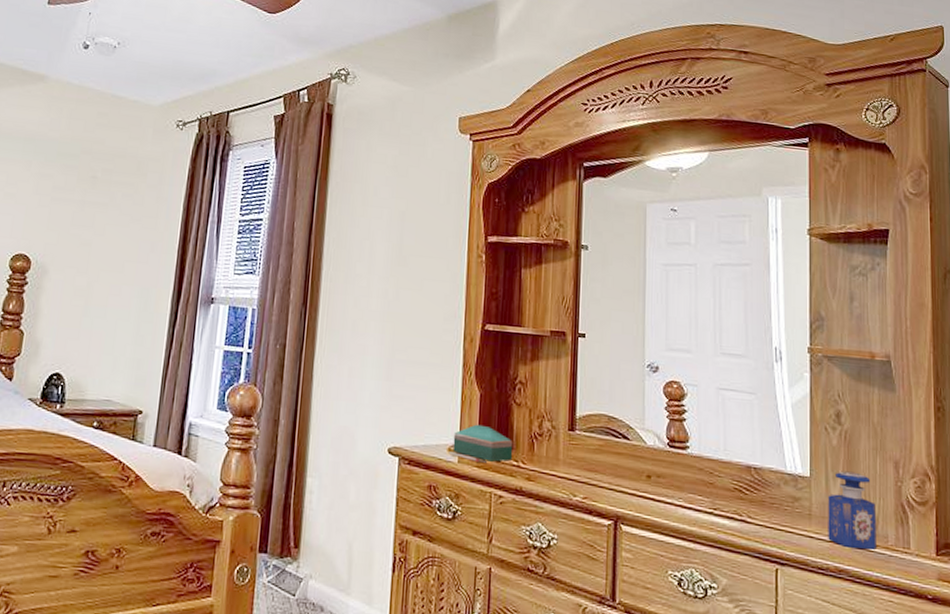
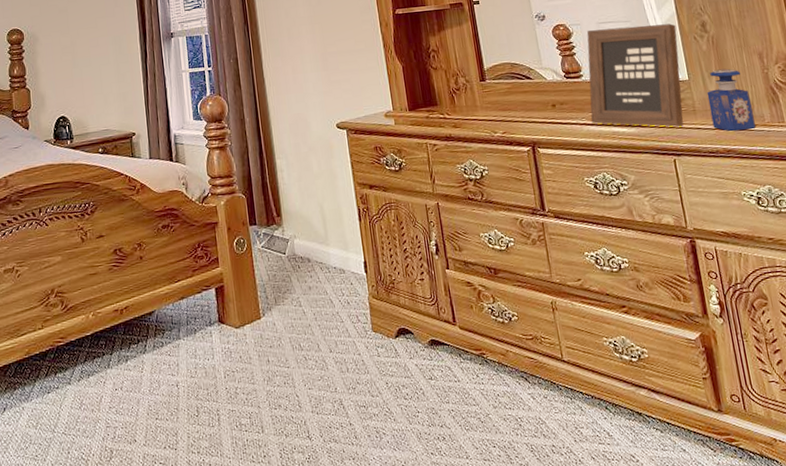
wooden box: present [448,424,513,464] -> none [385,90,439,122]
picture frame: none [689,395,807,532] -> present [586,23,684,127]

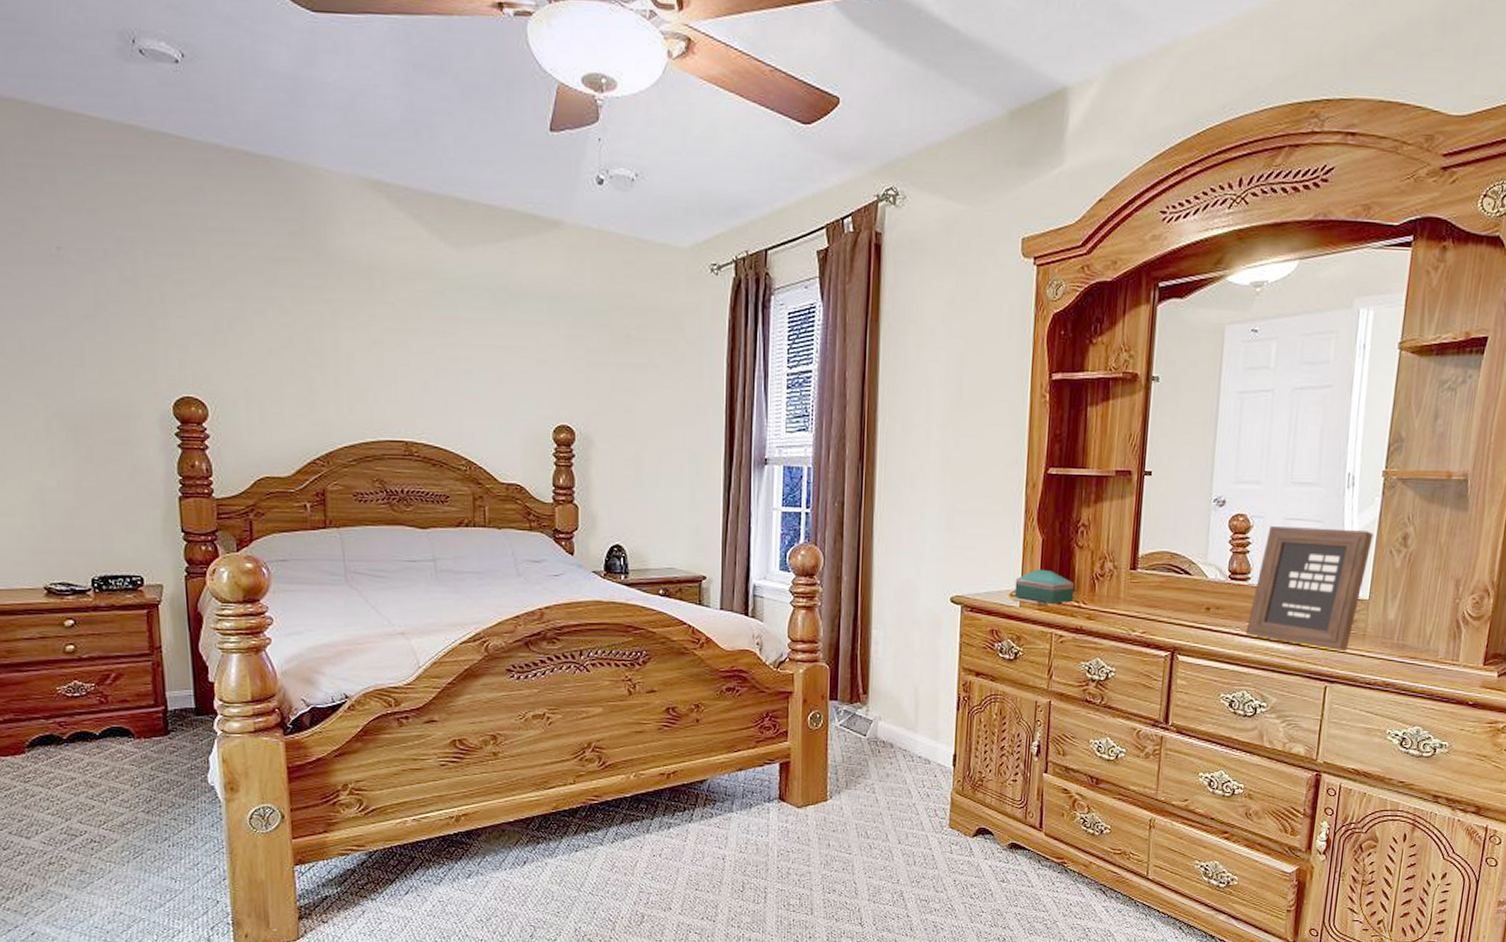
wooden box: none [385,90,439,122] -> present [1010,569,1075,607]
perfume bottle: present [706,68,756,132] -> none [1379,592,1431,665]

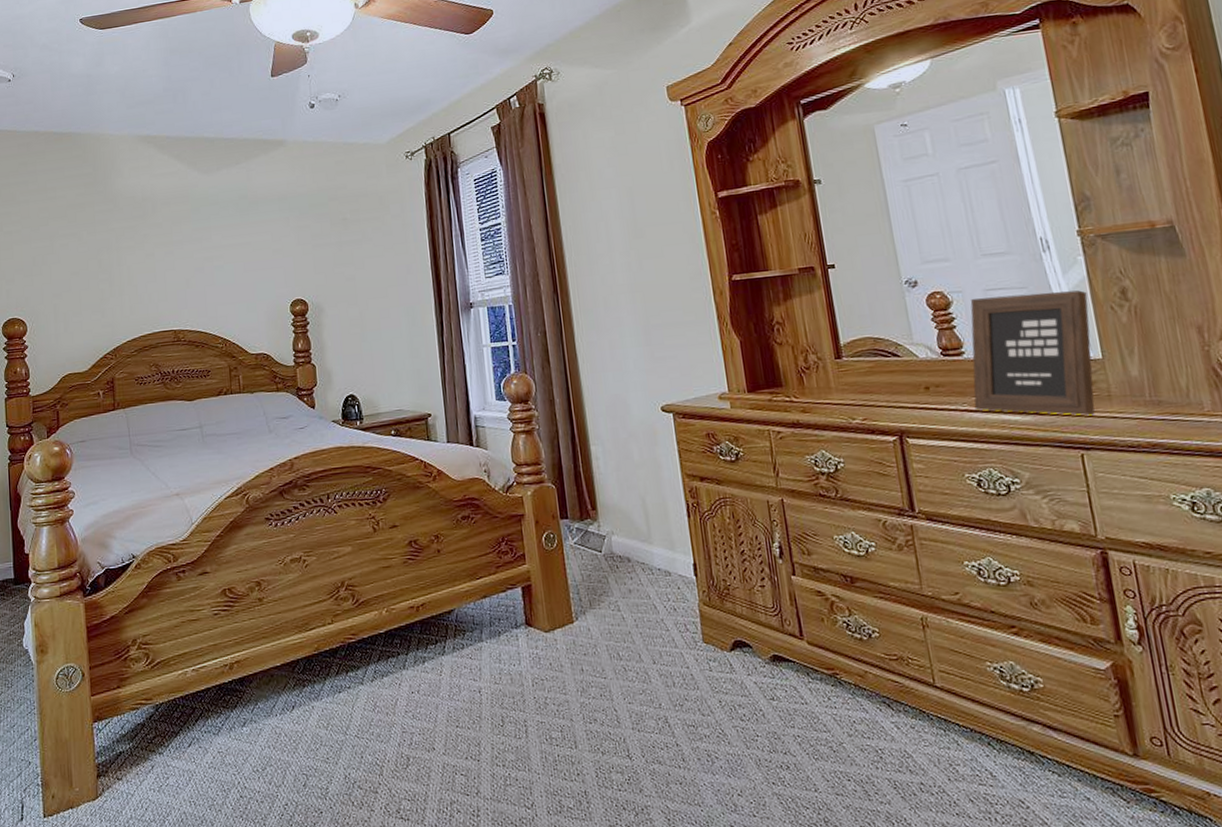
wooden box: present [1010,569,1075,607] -> none [719,369,784,405]

